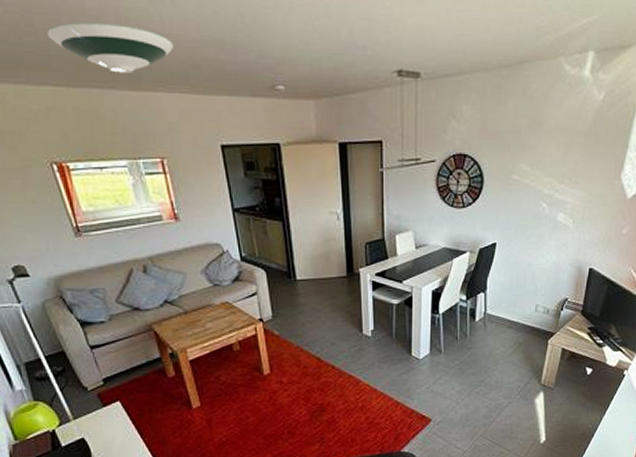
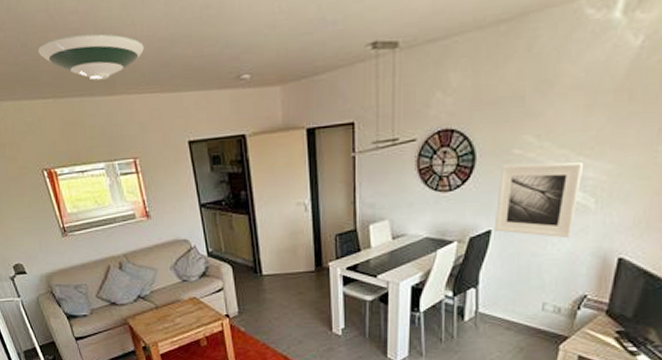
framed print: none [499,187,565,252] -> present [495,162,584,239]

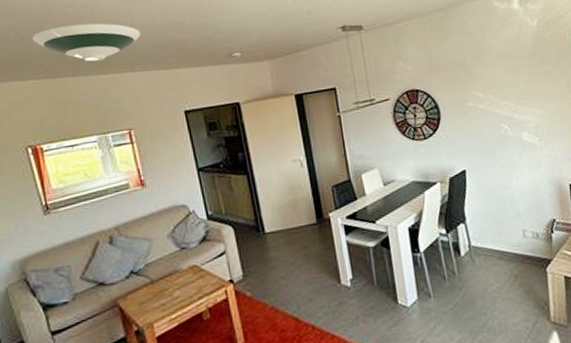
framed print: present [495,162,584,239] -> none [461,110,529,172]

